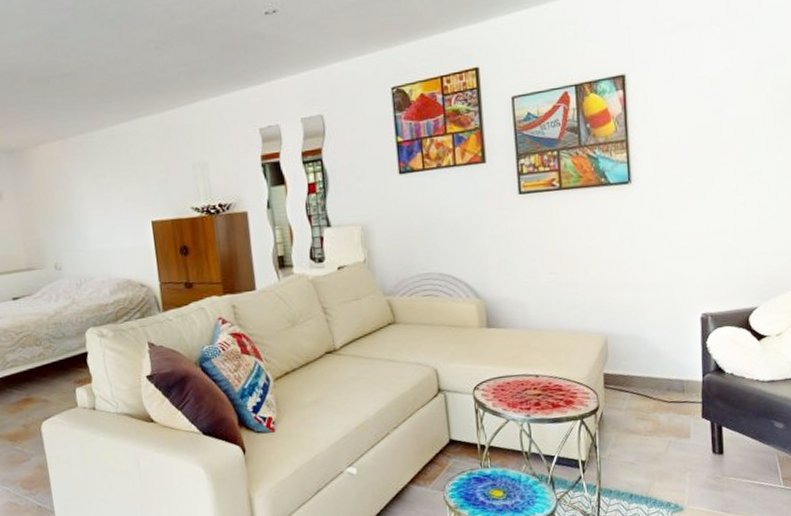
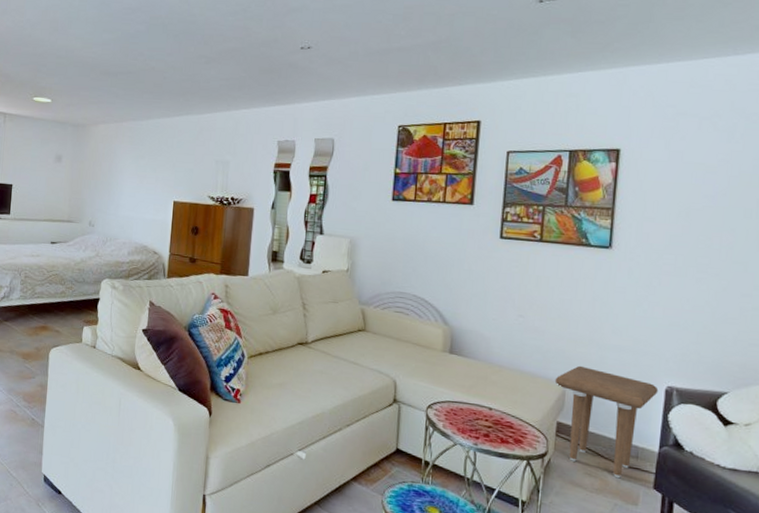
side table: none [595,311,695,416] -> present [554,365,659,479]

